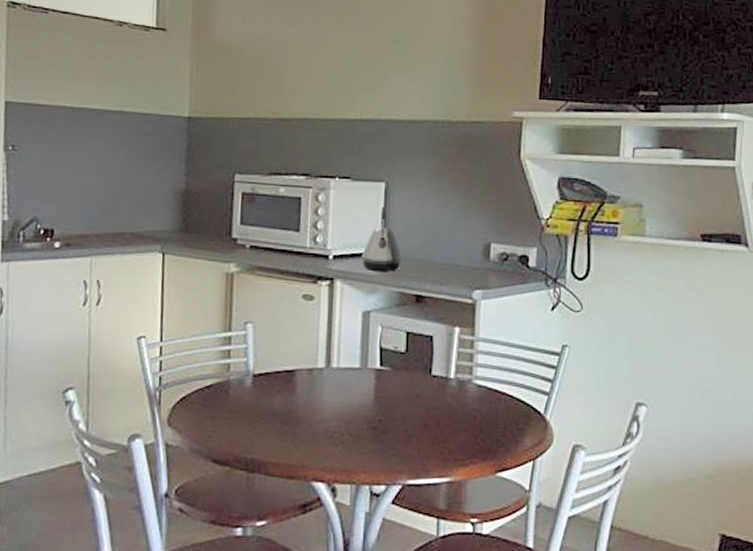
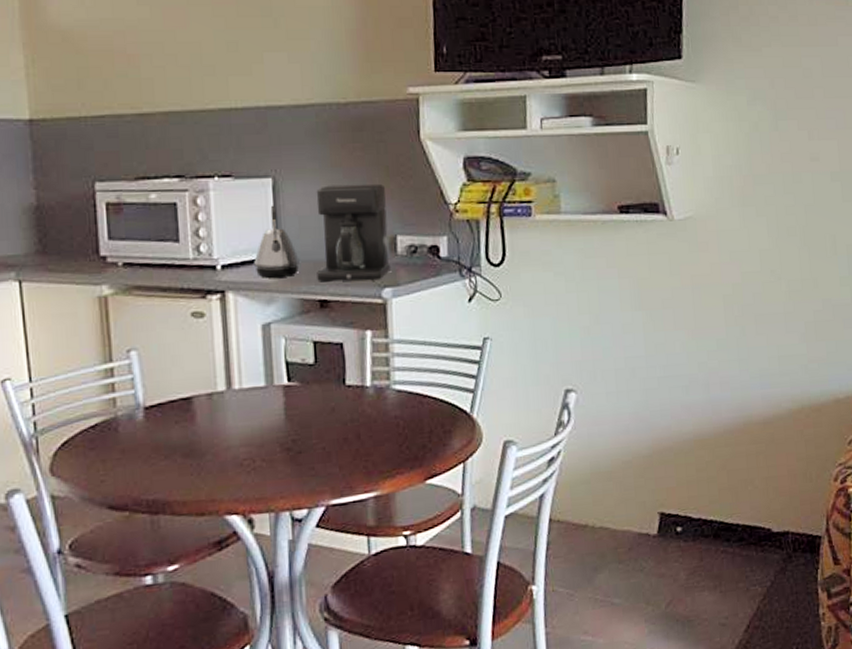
coffee maker: none [416,193,484,282] -> present [316,183,390,282]

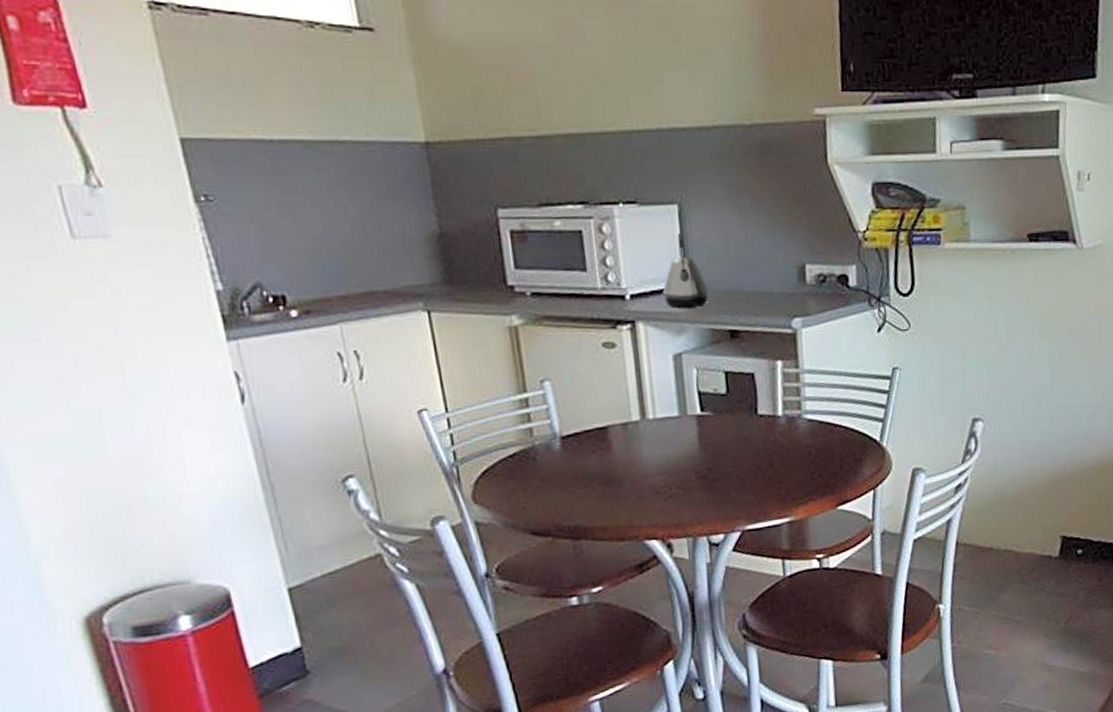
coffee maker: present [316,183,390,282] -> none [723,210,800,312]

